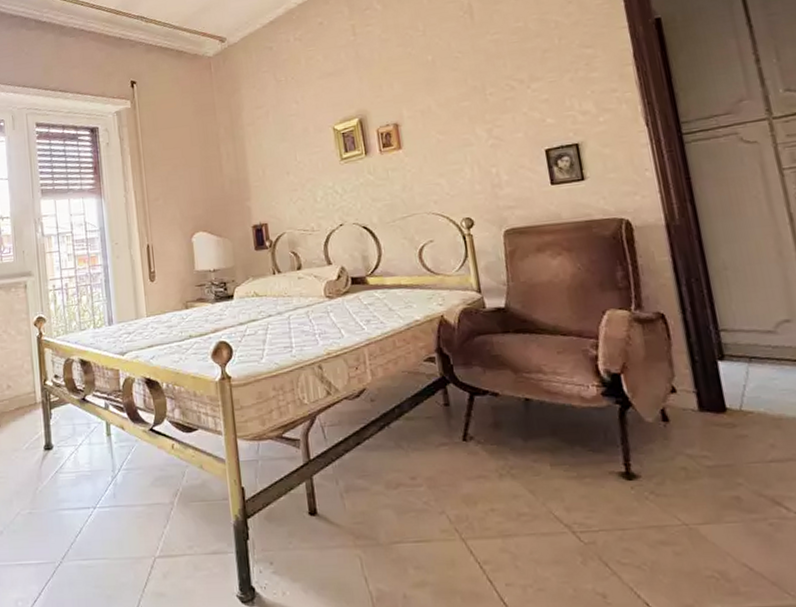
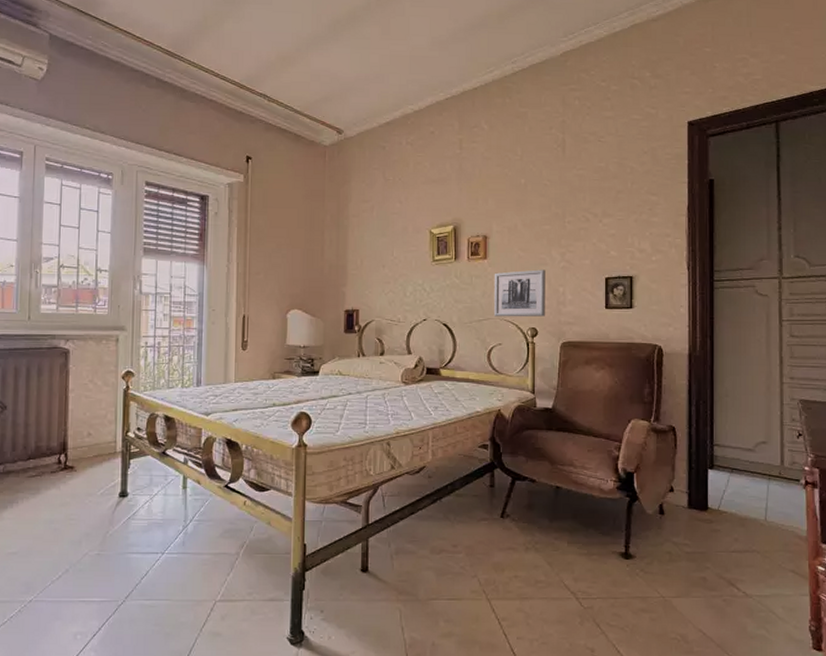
wall art: none [412,151,480,212] -> present [493,269,545,317]

